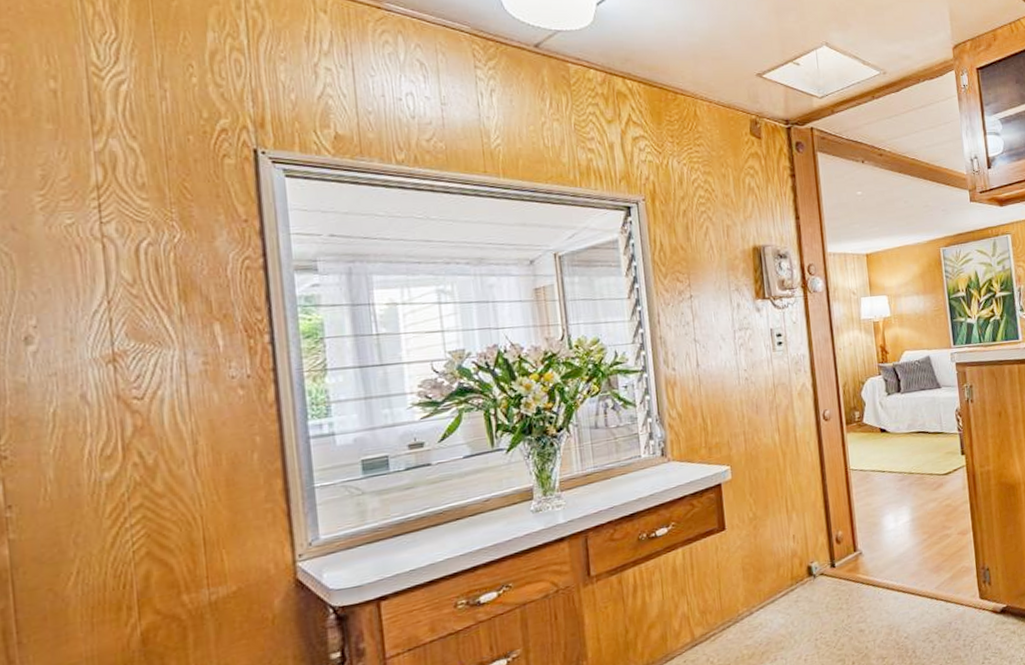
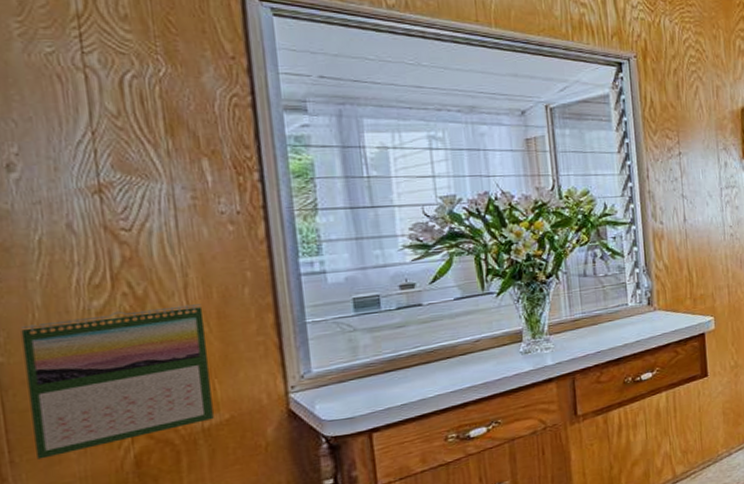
calendar: none [33,472,221,640] -> present [20,304,214,460]

